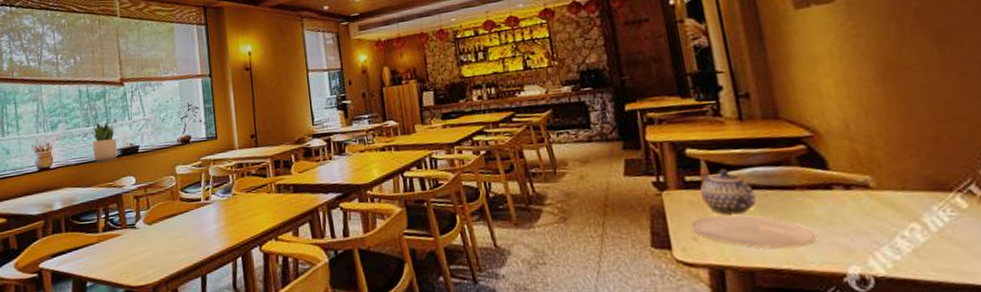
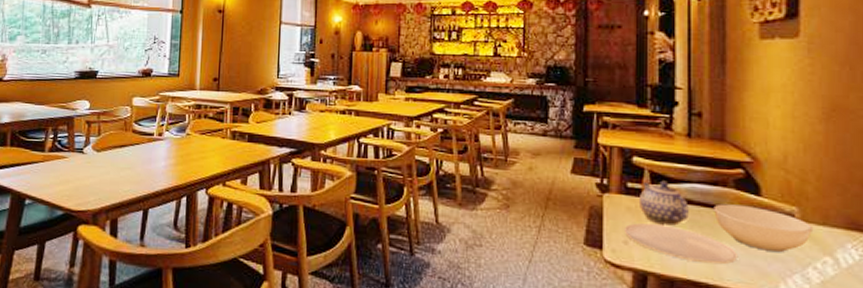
planter: present [91,120,117,162] -> none [50,40,75,82]
bowl: none [780,181,893,226] -> present [714,204,814,252]

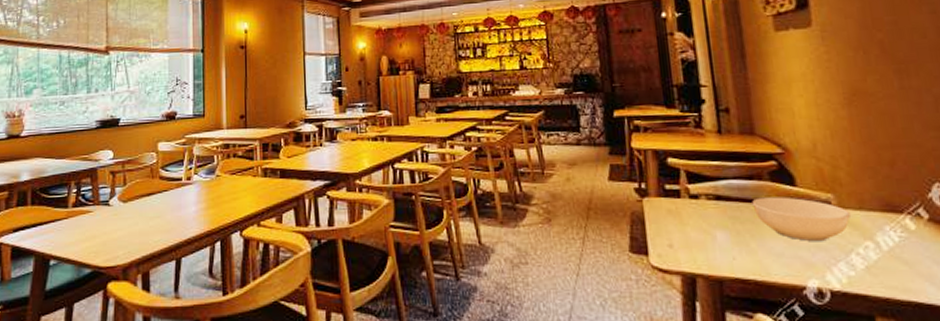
plate: present [623,223,739,265] -> none [667,224,783,260]
teapot: present [638,180,689,226] -> none [678,179,729,224]

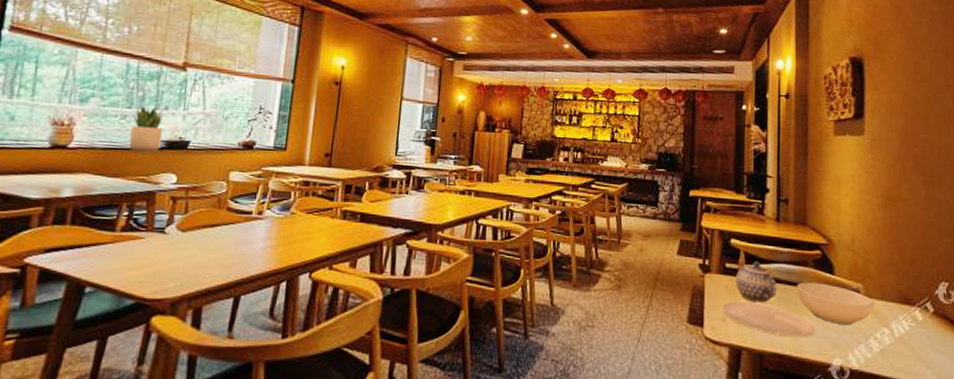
planter: none [69,89,96,133] -> present [129,105,164,152]
plate: none [667,224,783,260] -> present [722,301,816,338]
teapot: none [678,179,729,224] -> present [735,261,777,303]

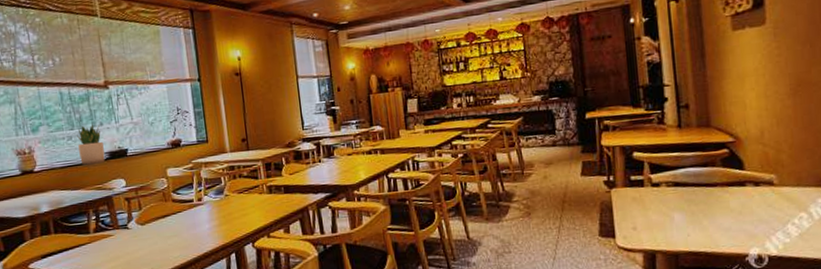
plate: present [722,301,816,338] -> none [631,207,730,236]
teapot: present [735,261,777,303] -> none [641,169,686,208]
bowl: present [797,282,875,324] -> none [706,179,790,216]

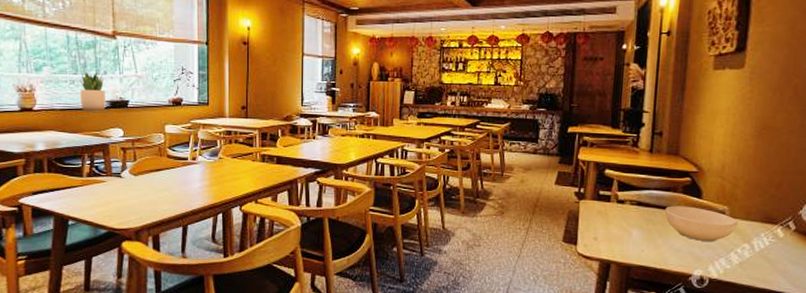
bowl: none [706,179,790,216] -> present [665,205,739,241]

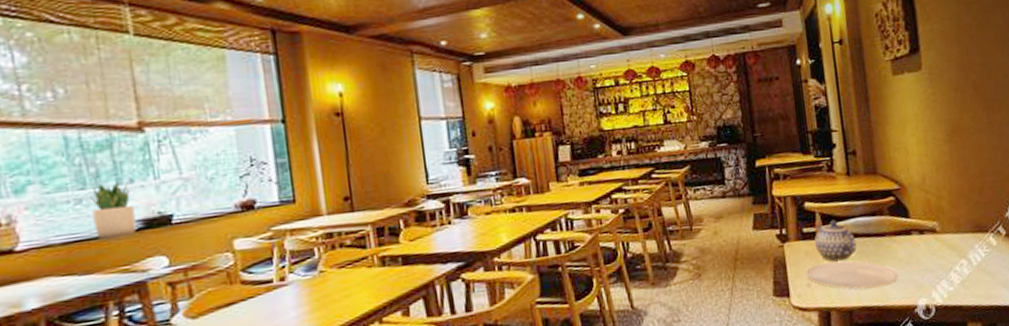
plate: none [594,223,681,253] -> present [805,260,899,290]
teapot: none [607,188,646,224] -> present [814,220,857,262]
bowl: present [665,205,739,241] -> none [875,228,951,266]

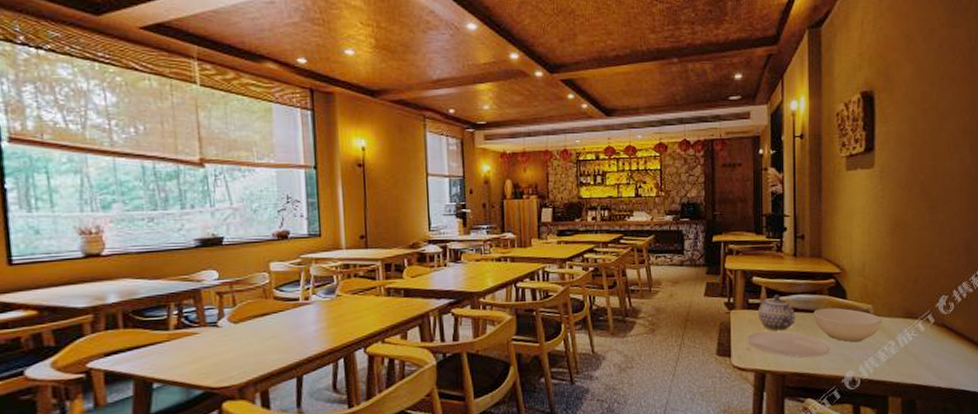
planter: present [88,179,137,239] -> none [159,204,195,252]
bowl: none [875,228,951,266] -> present [813,308,883,342]

